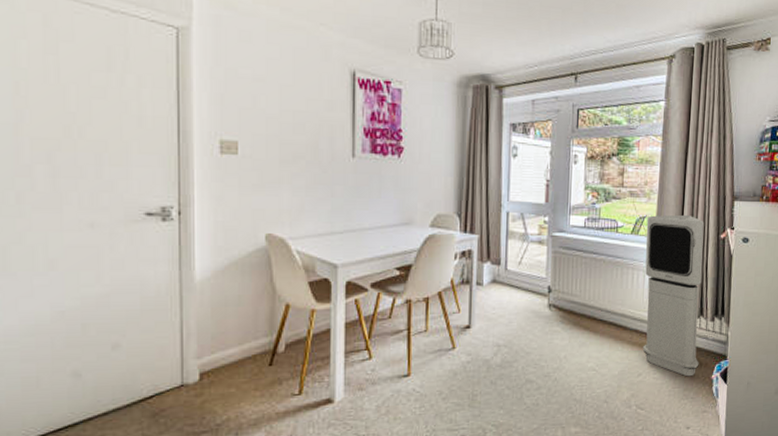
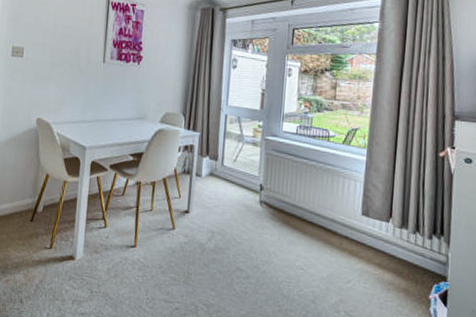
air purifier: present [642,214,704,377] -> none [352,128,421,293]

